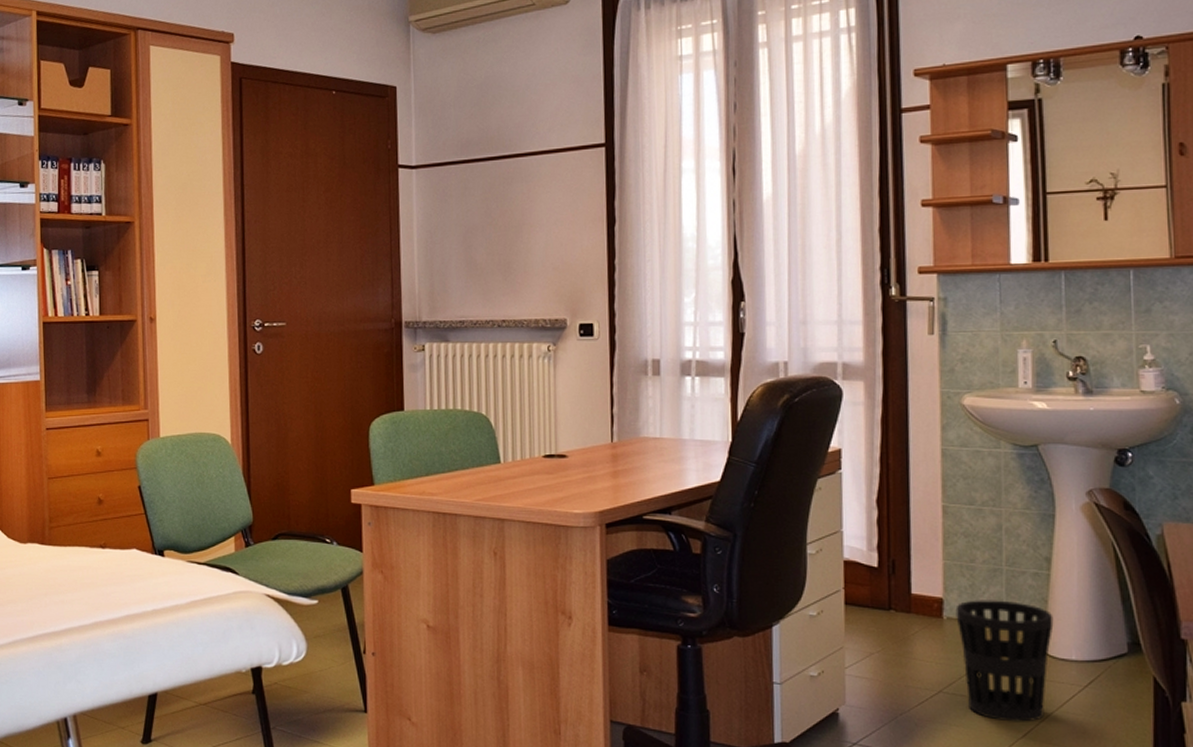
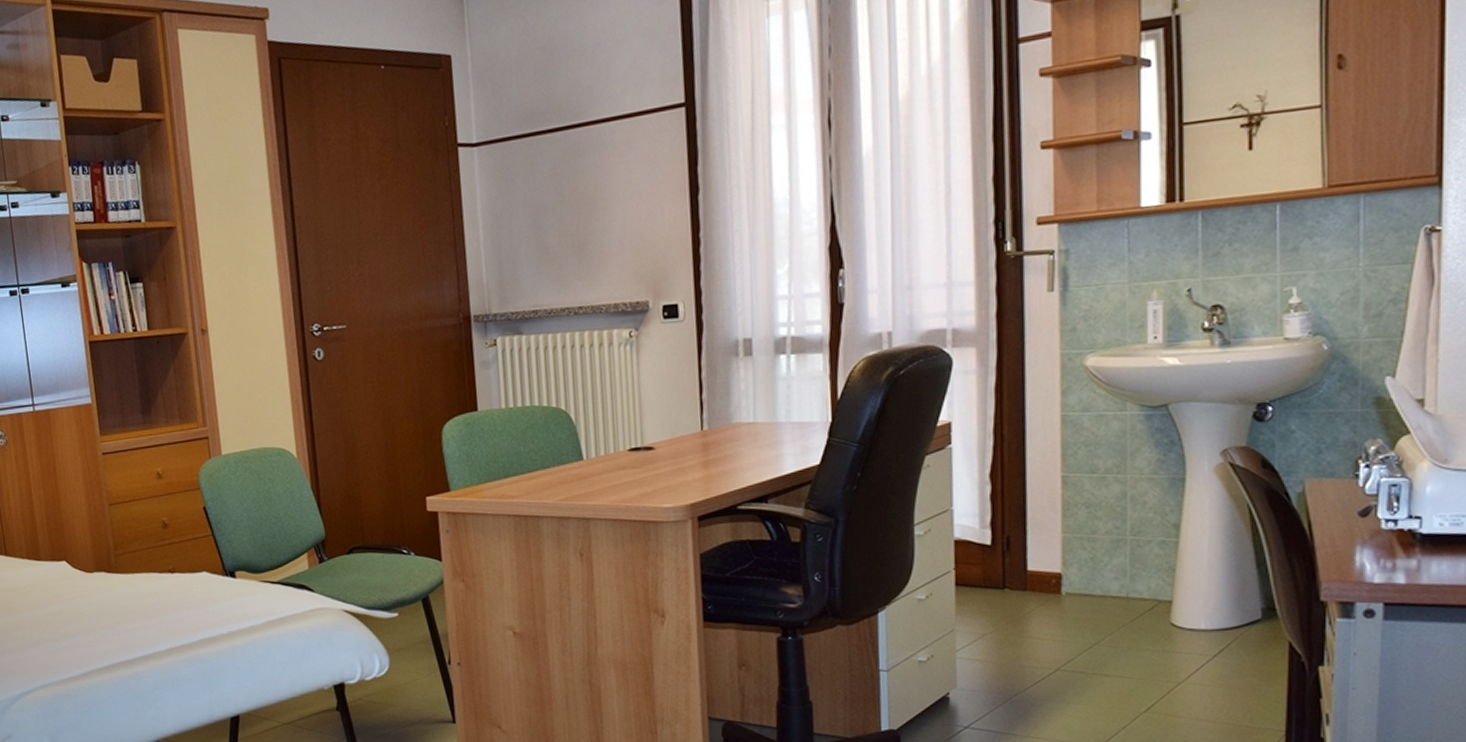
wastebasket: present [955,600,1054,722] -> none [1075,571,1182,697]

